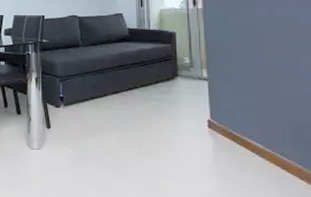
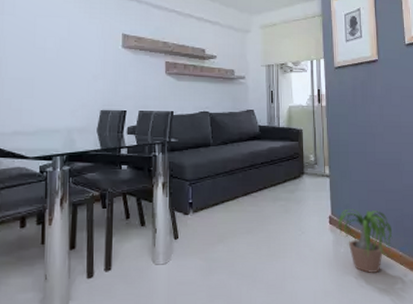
potted plant: none [210,114,289,184] -> present [331,208,393,273]

